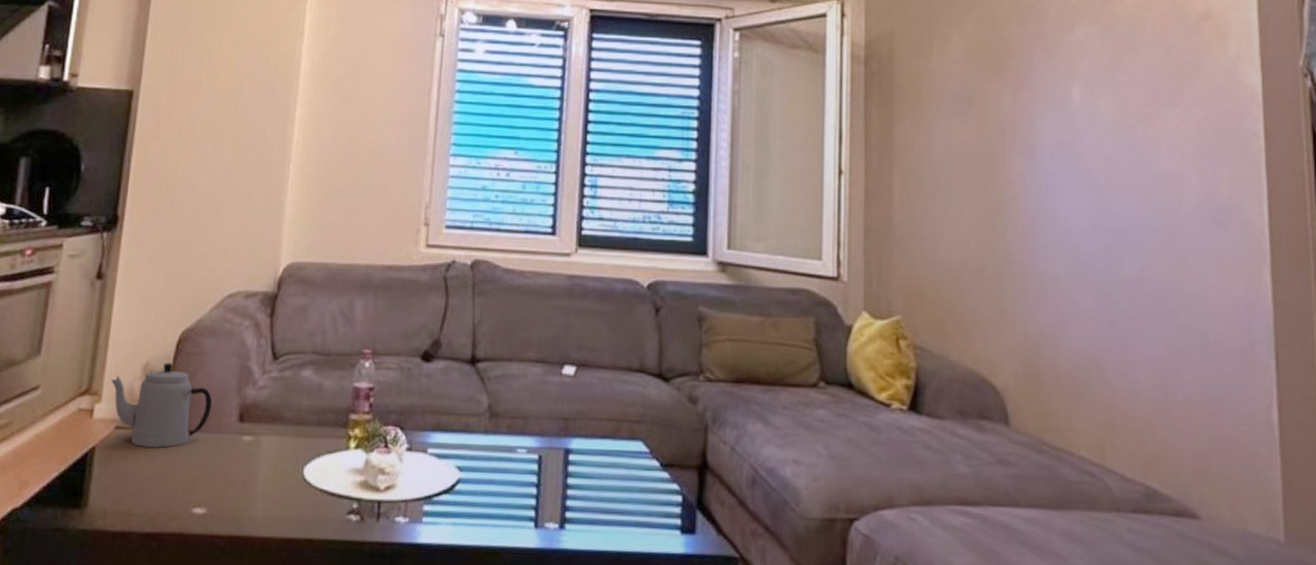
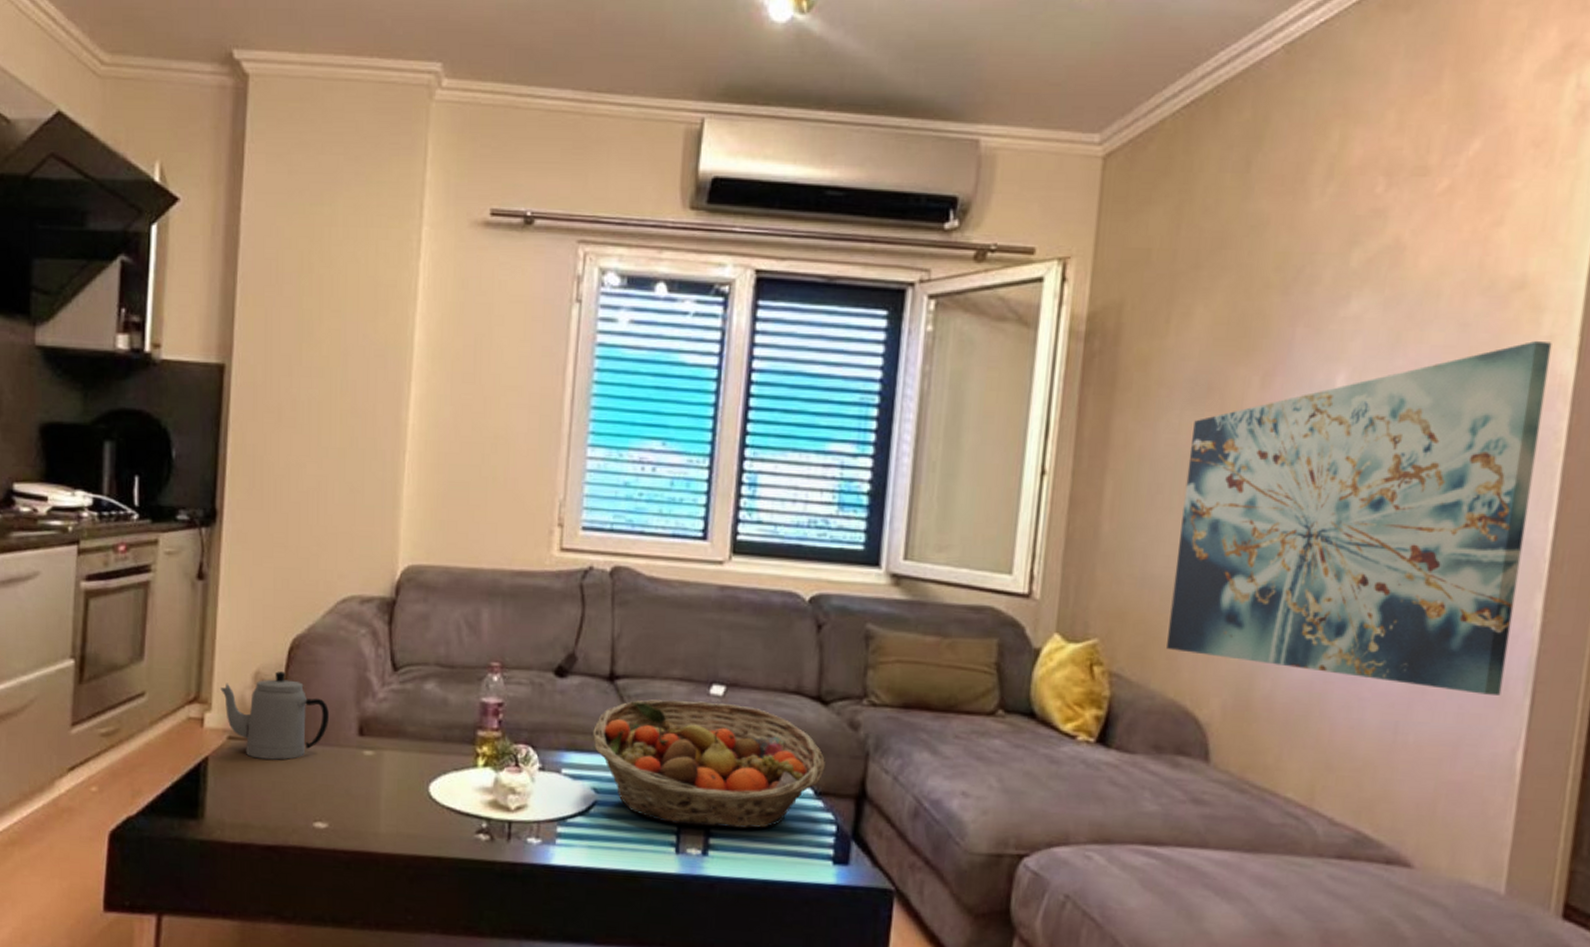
fruit basket: none [456,380,669,501] -> present [593,699,825,829]
wall art: none [960,59,1250,358] -> present [1167,340,1552,695]

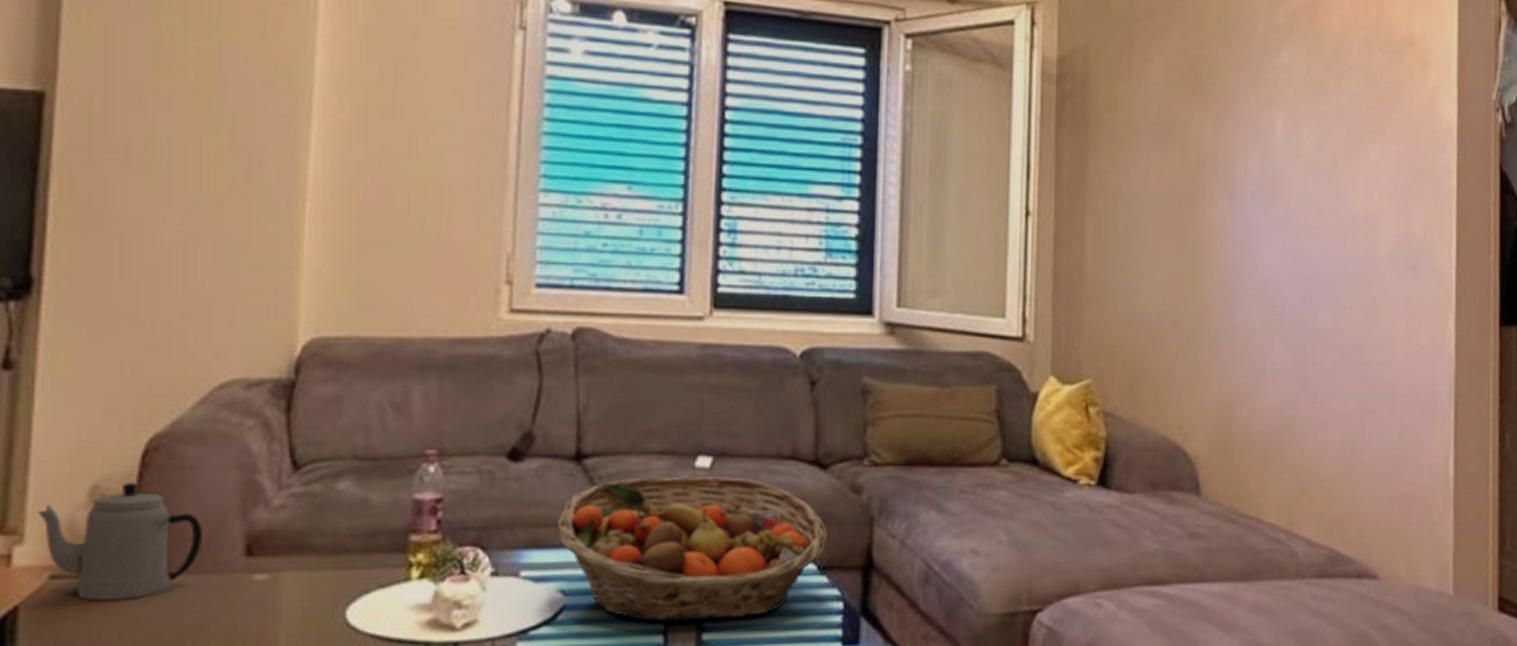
wall art: present [1167,340,1552,695] -> none [1154,90,1438,410]

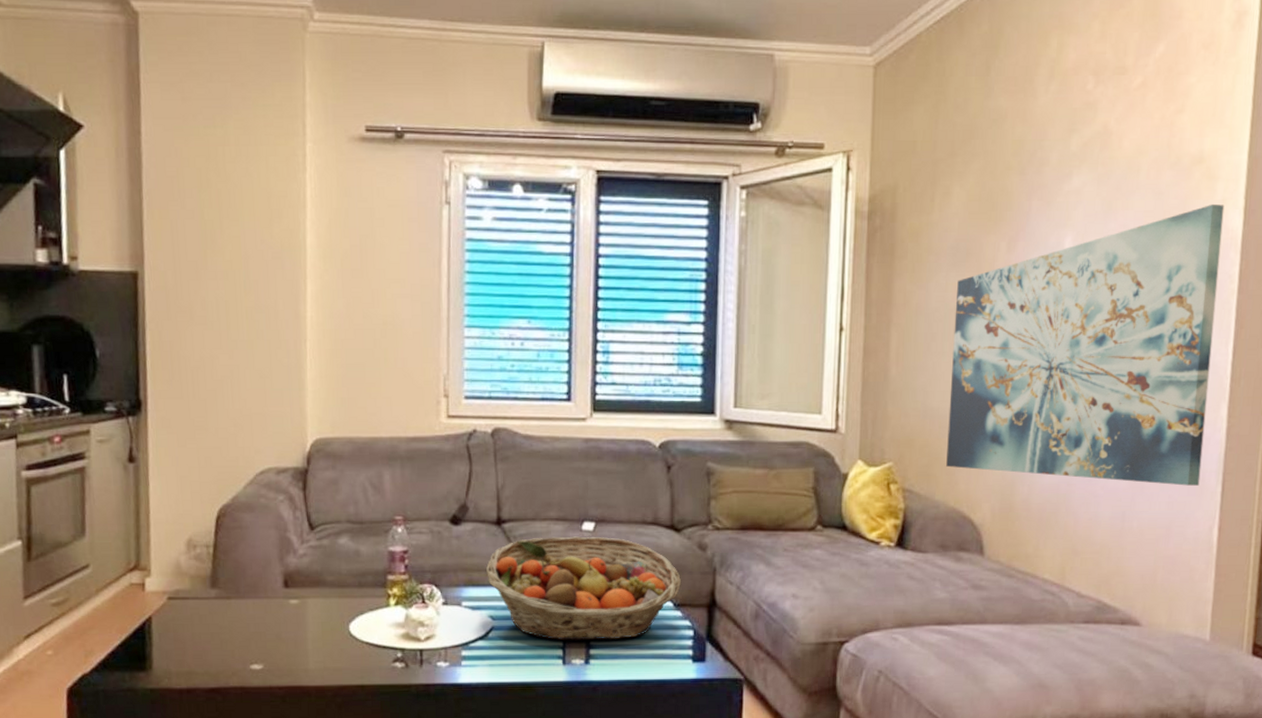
teapot: present [38,482,204,601] -> none [157,537,257,614]
wall art: none [1154,90,1438,410] -> present [946,203,1225,486]

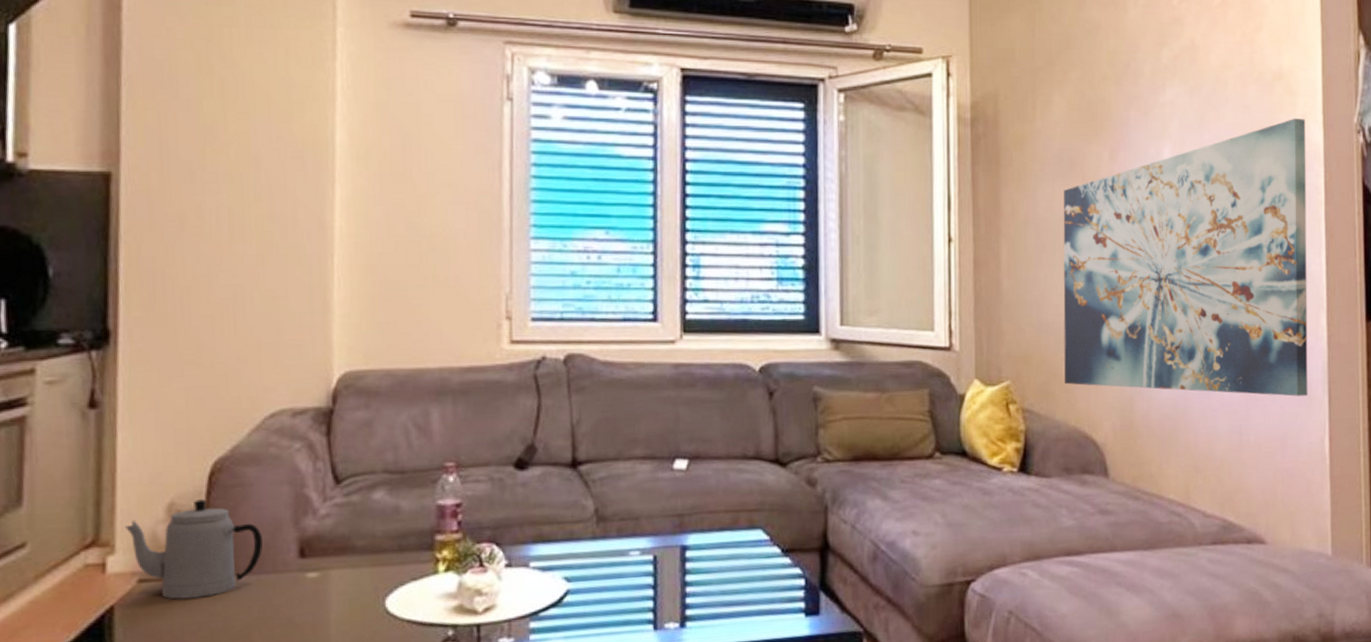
teapot: none [157,537,257,614] -> present [125,499,264,600]
fruit basket: present [486,536,681,641] -> none [559,476,789,602]

